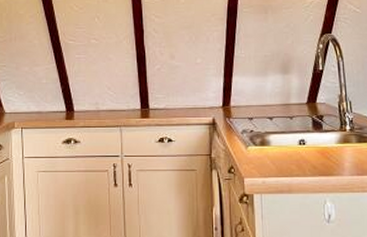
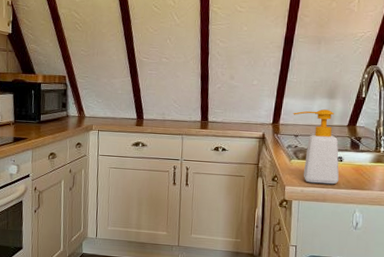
soap bottle: none [244,86,304,172] -> present [293,109,340,185]

